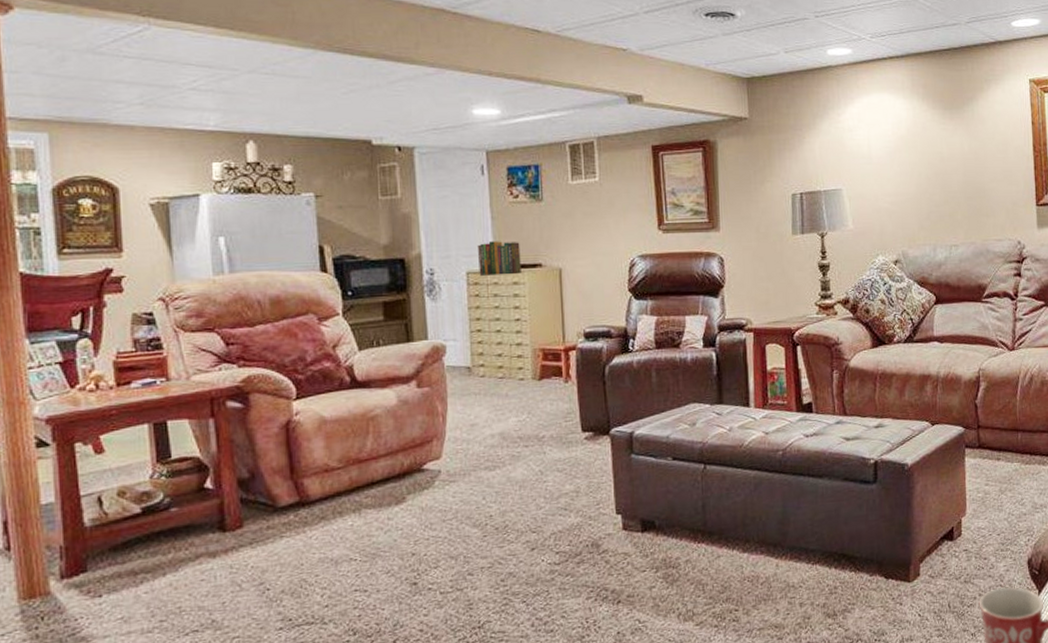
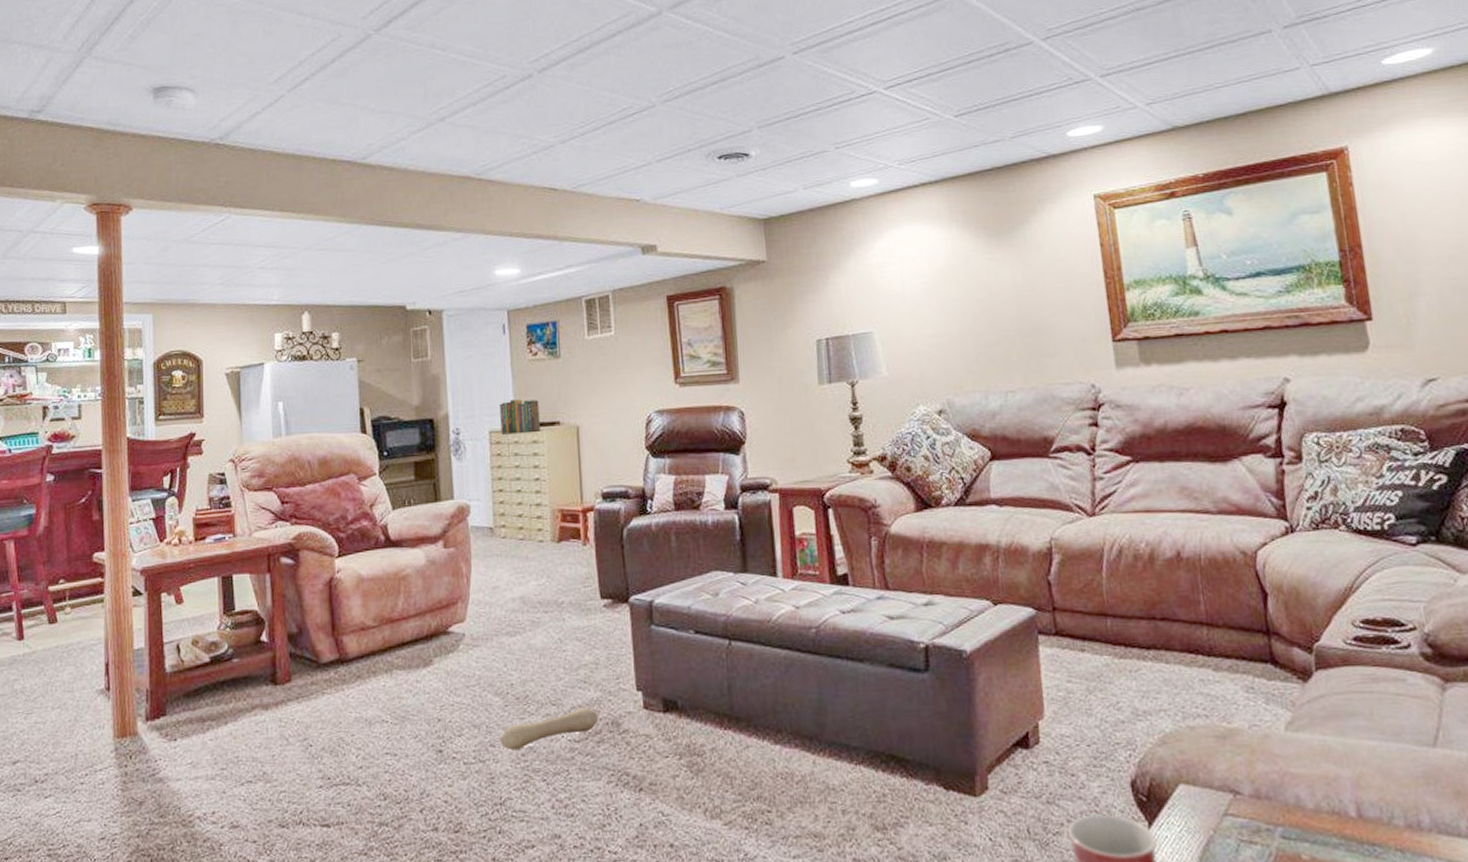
dog toy: none [478,533,578,578] -> present [499,708,598,751]

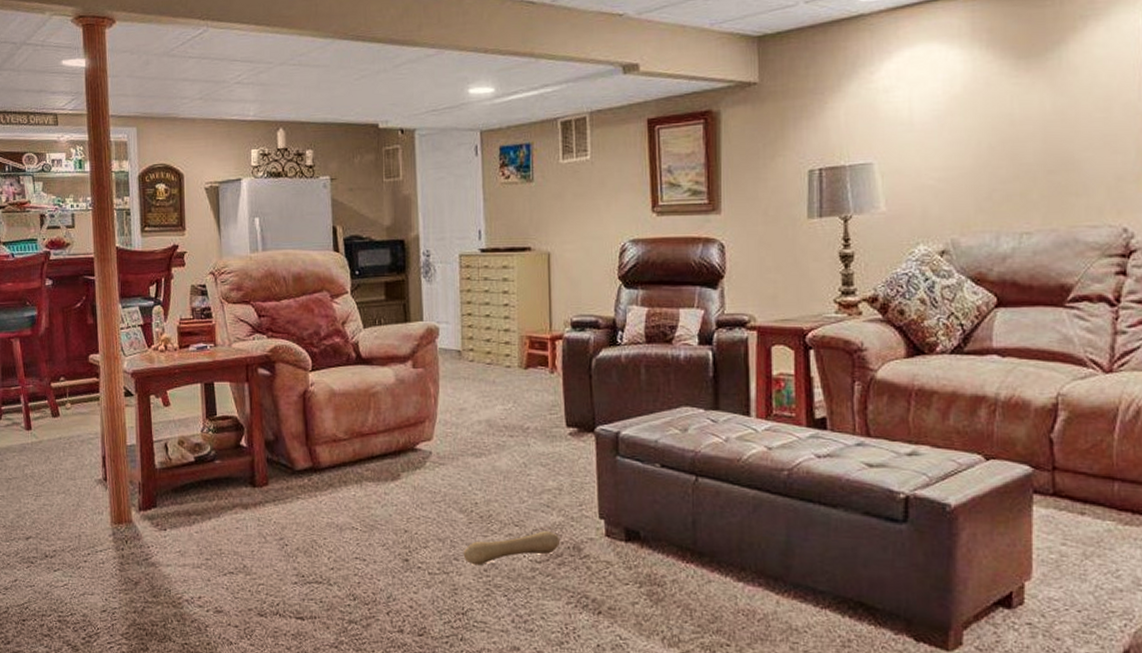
books: present [499,399,540,435] -> none [469,223,511,259]

